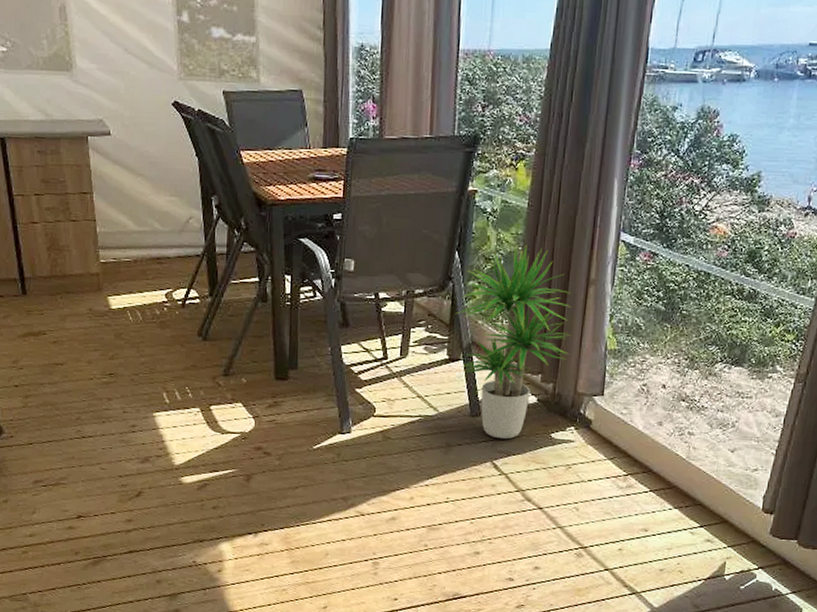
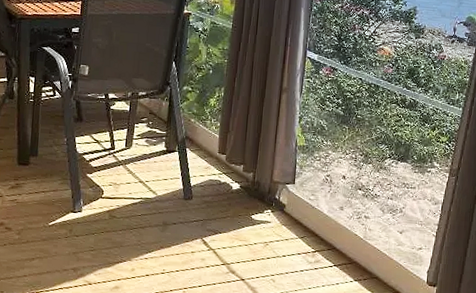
potted plant: present [454,245,571,439] -> none [171,58,268,219]

